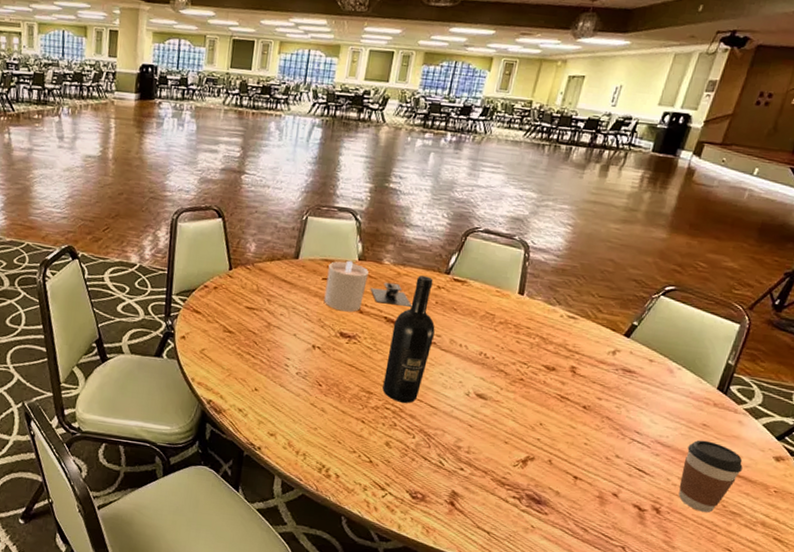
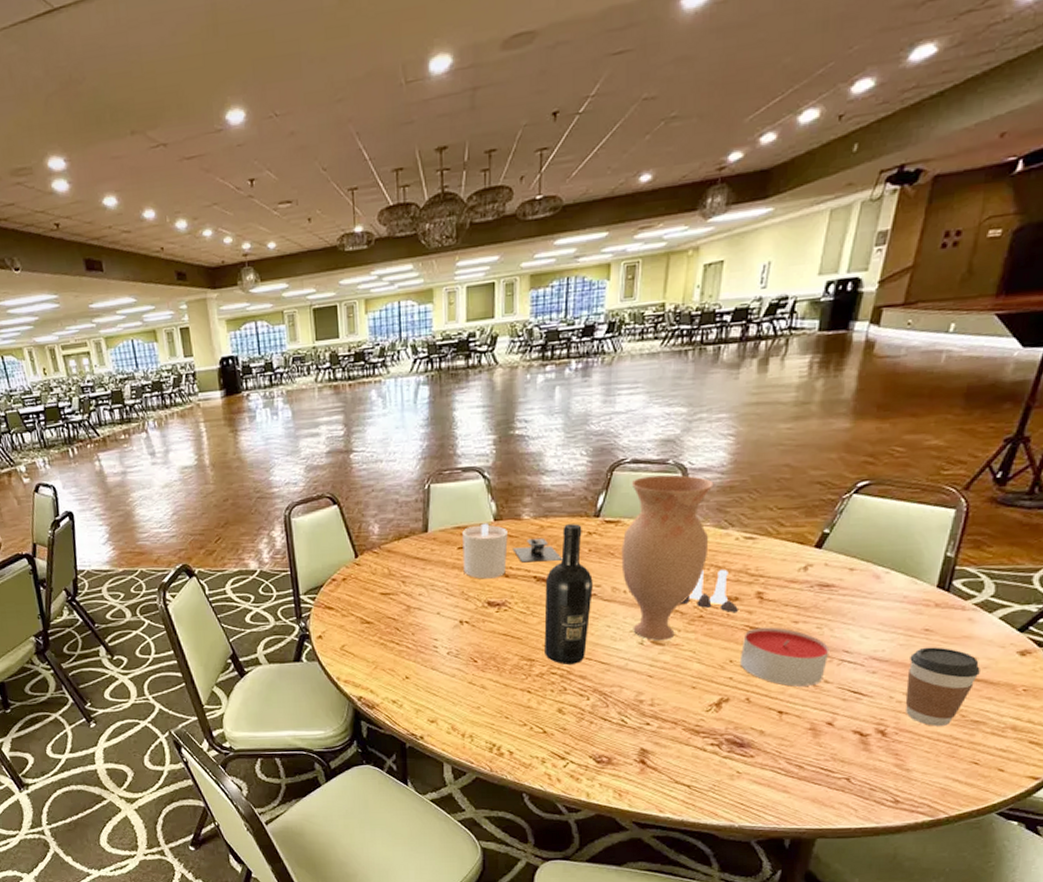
vase: none [461,246,550,395] -> present [621,474,714,641]
salt and pepper shaker set: none [507,338,554,381] -> present [681,569,738,612]
candle: none [548,398,624,458] -> present [739,627,830,687]

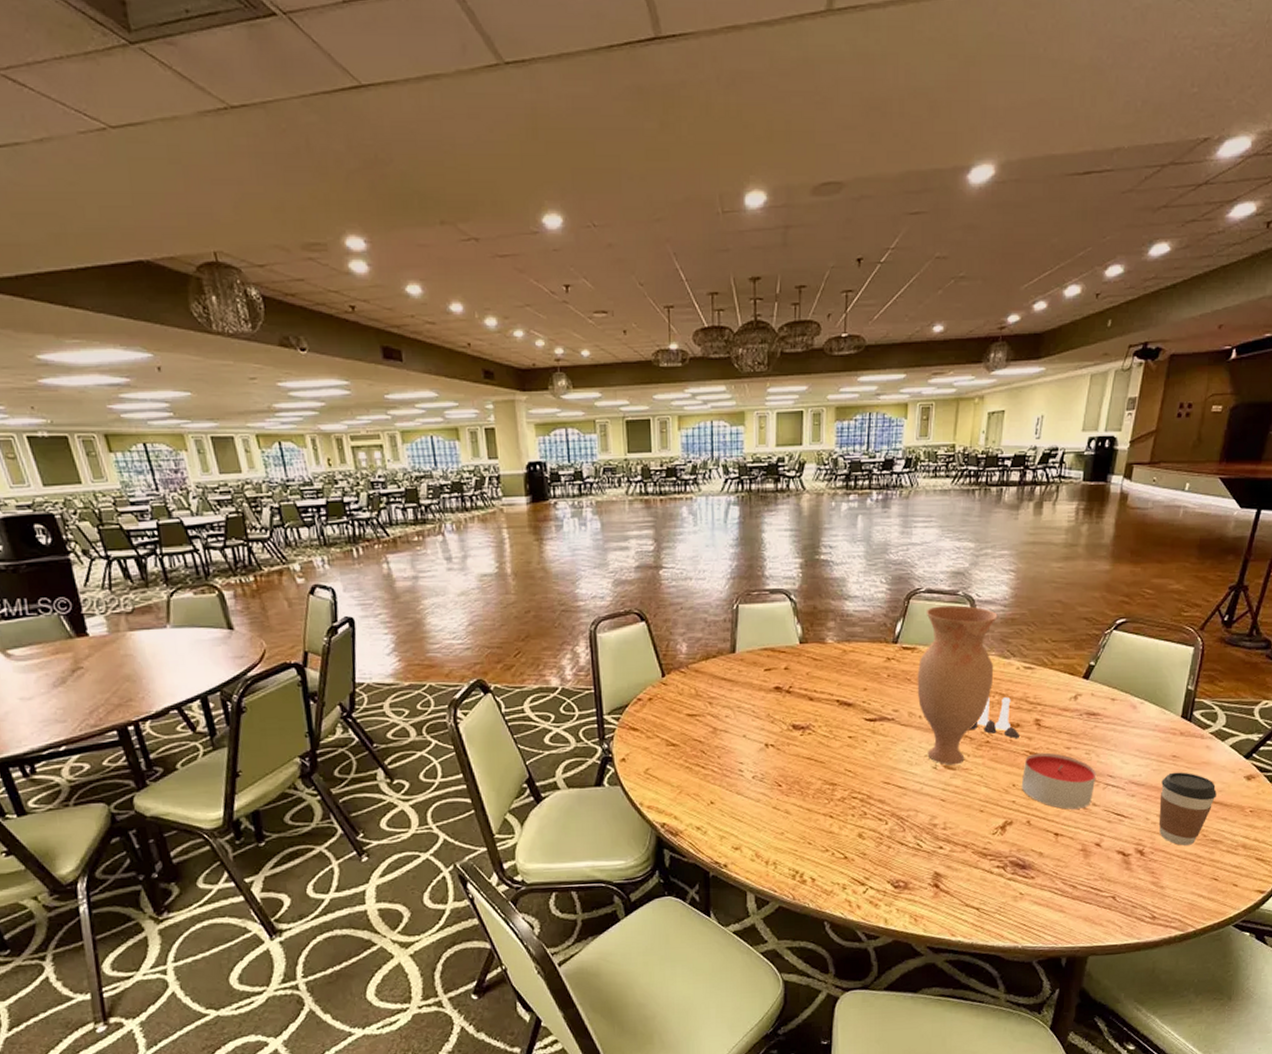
candle: present [462,523,508,579] -> none [769,645,812,702]
architectural model: present [512,537,563,562] -> none [817,662,864,686]
wine bottle: present [544,524,593,665] -> none [846,649,891,789]

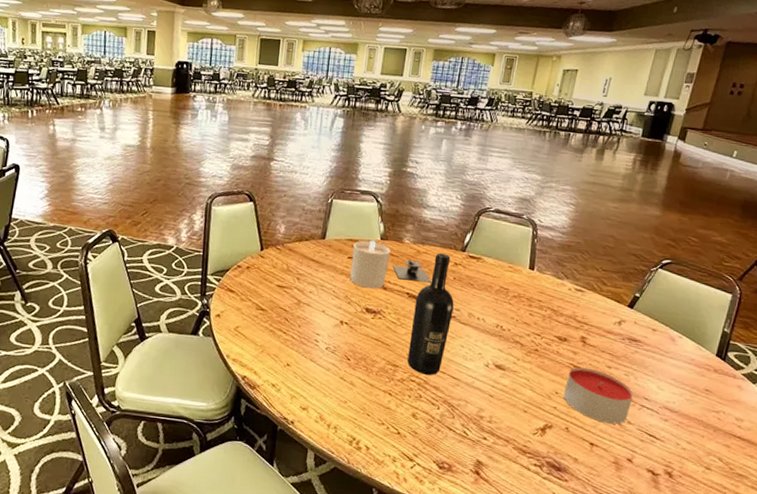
candle: none [769,645,812,702] -> present [350,240,391,289]
architectural model: none [817,662,864,686] -> present [392,259,432,283]
wine bottle: none [846,649,891,789] -> present [407,253,454,375]
vase: present [917,605,998,765] -> none [478,225,556,366]
salt and pepper shaker set: present [970,696,1019,738] -> none [522,310,566,351]
coffee cup: present [1158,772,1217,846] -> none [688,405,745,475]

